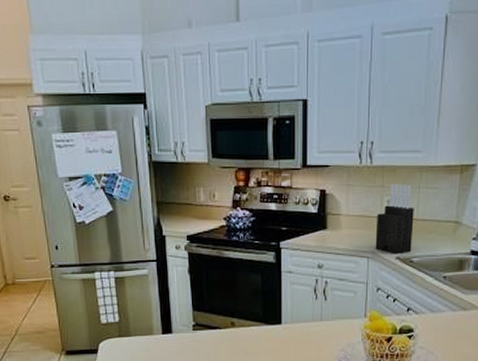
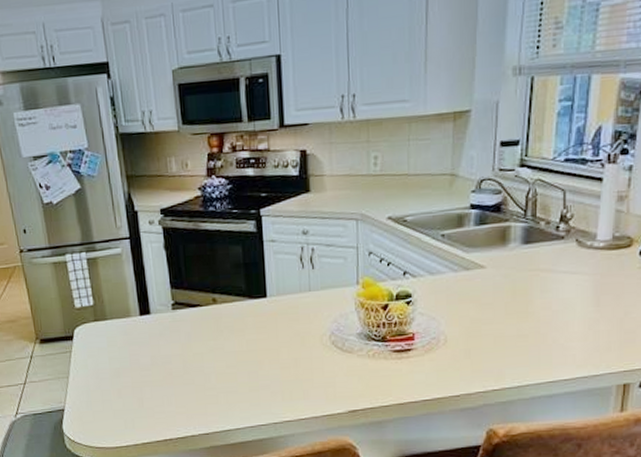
knife block: present [375,184,414,253] -> none [363,138,405,213]

